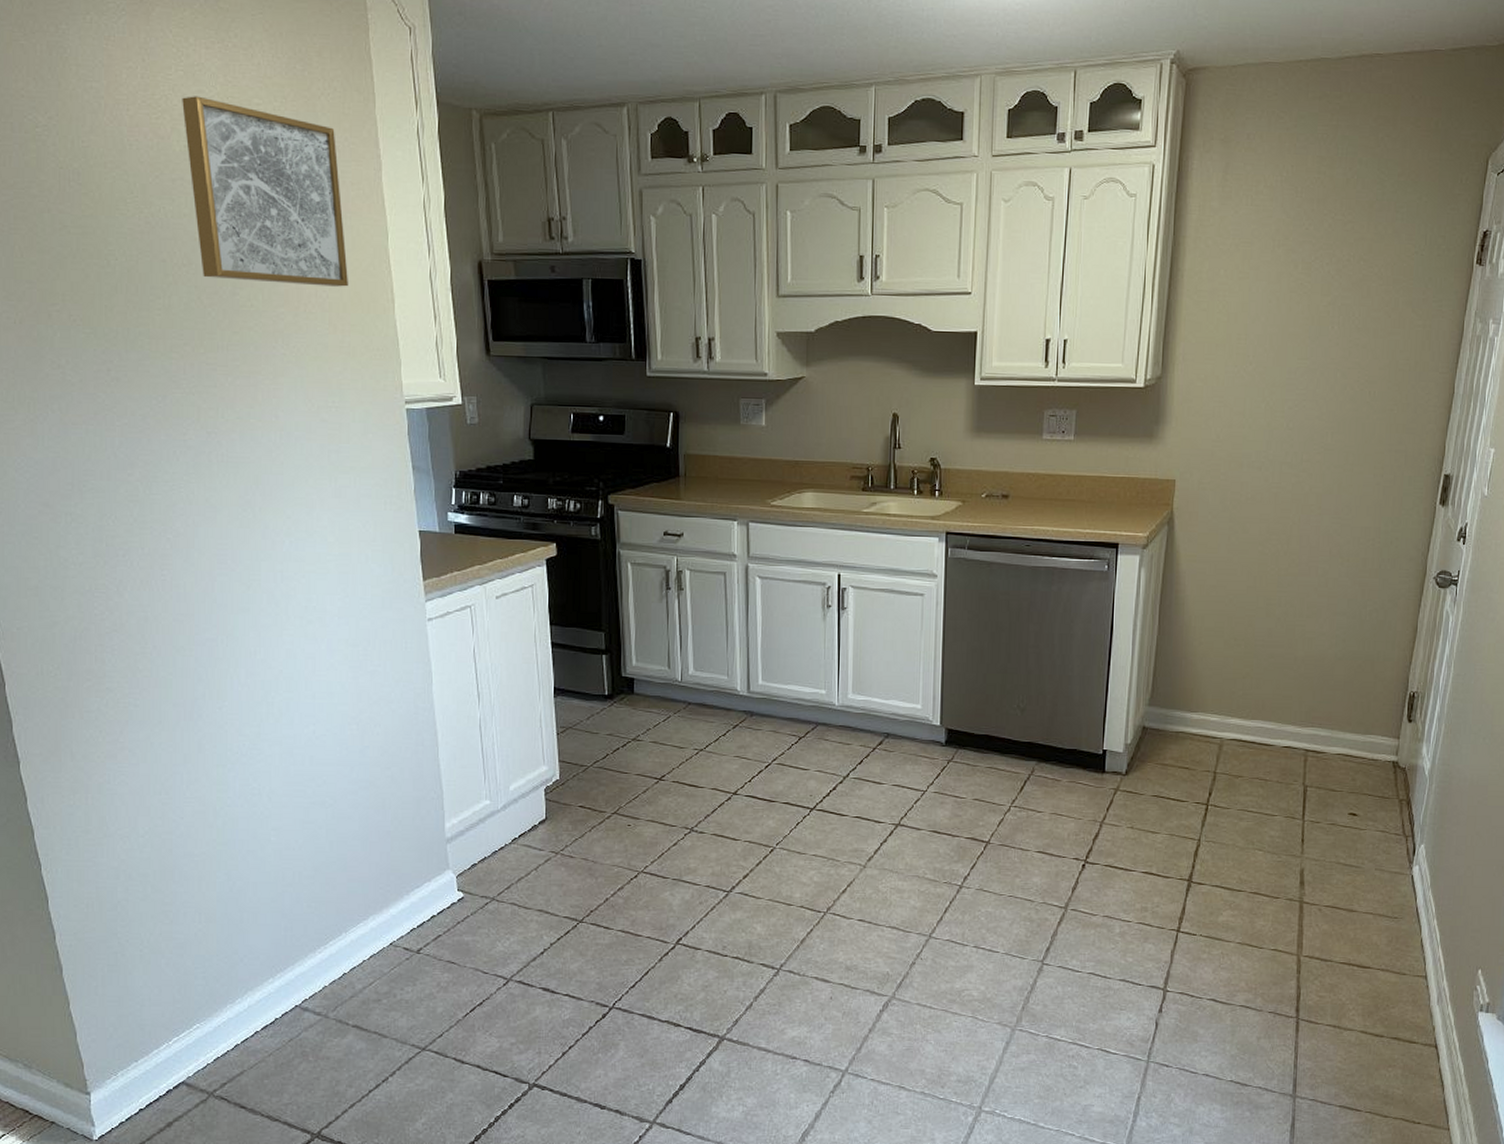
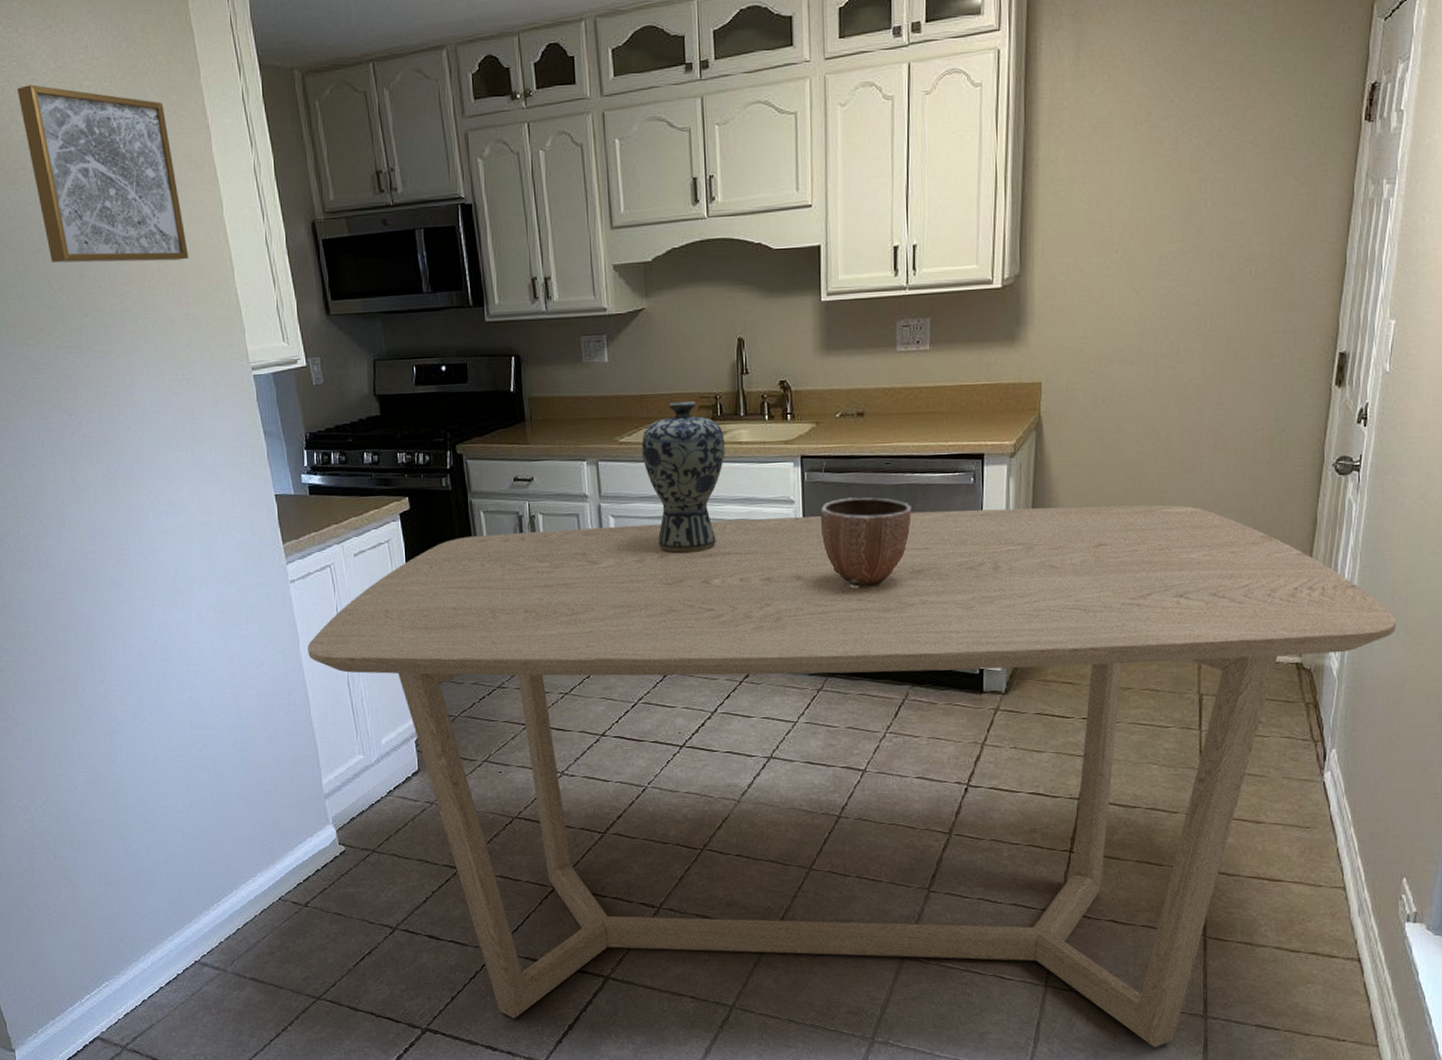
dining table: none [441,586,1484,1125] -> present [307,504,1397,1048]
vase: none [792,469,874,618] -> present [641,401,725,553]
decorative bowl: none [960,575,1048,663] -> present [820,497,911,587]

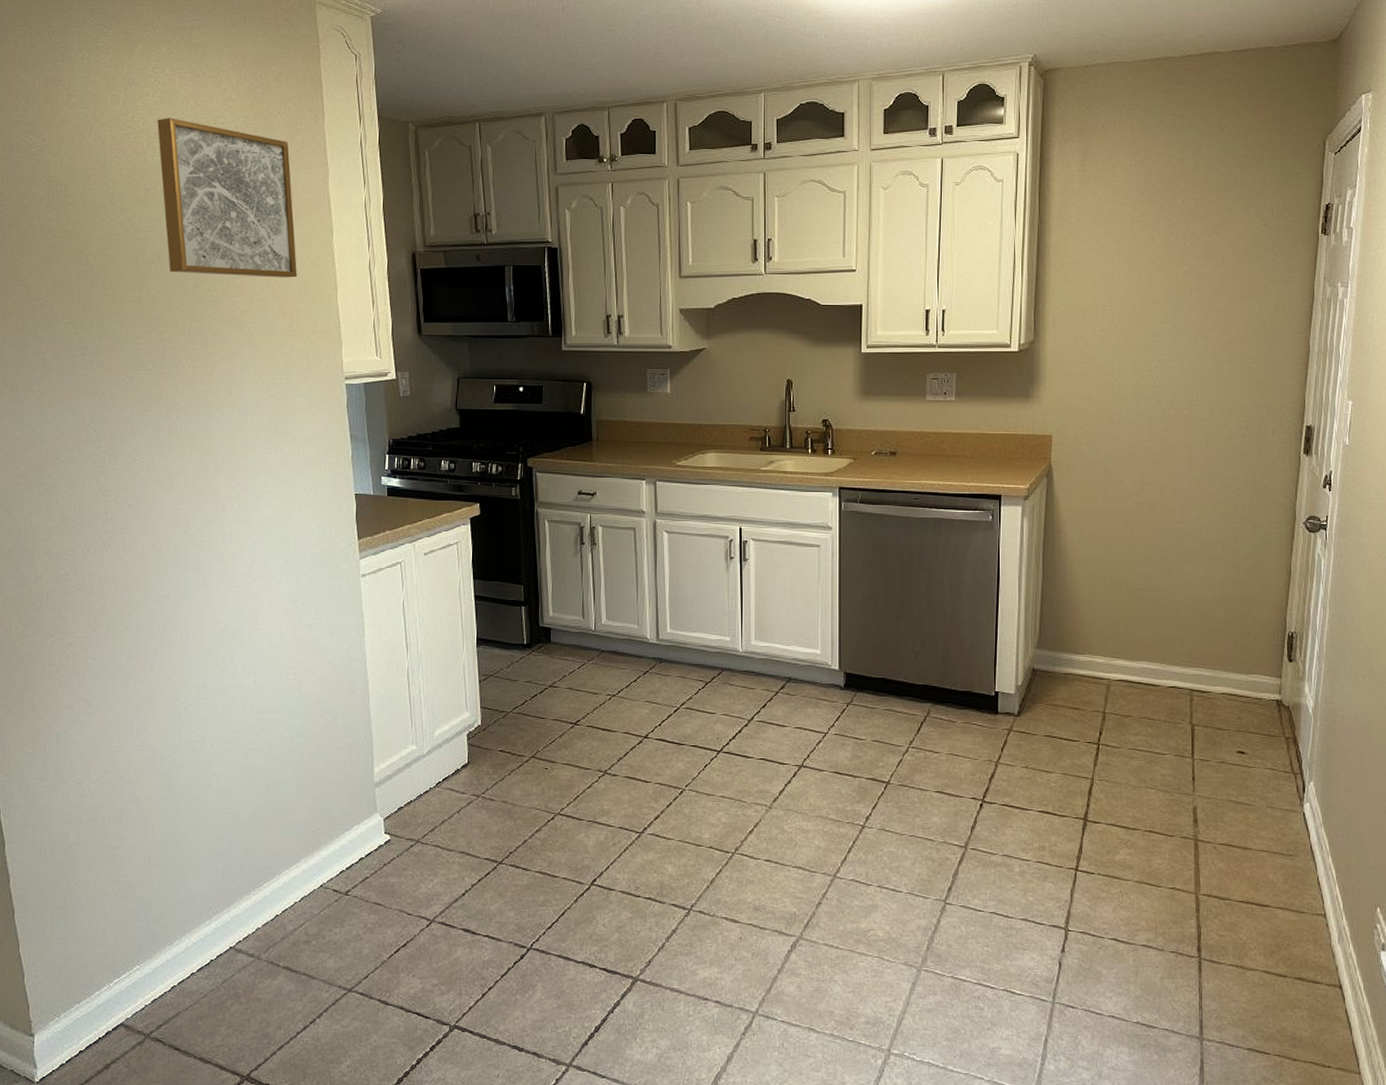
dining table: present [307,504,1397,1048] -> none [372,541,1363,1068]
vase: present [641,401,725,553] -> none [696,432,771,569]
decorative bowl: present [820,497,911,587] -> none [854,527,936,610]

